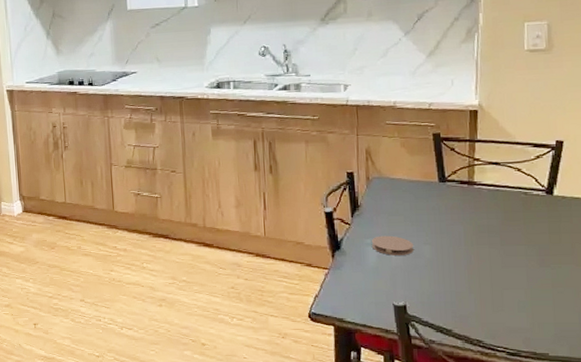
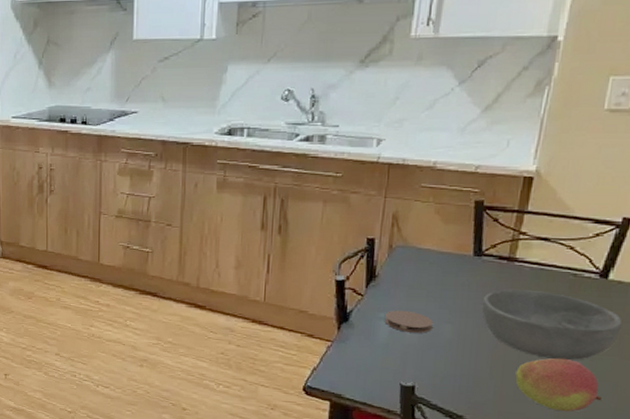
bowl: none [452,209,572,271] -> present [482,289,623,361]
fruit: none [490,269,567,319] -> present [515,358,601,412]

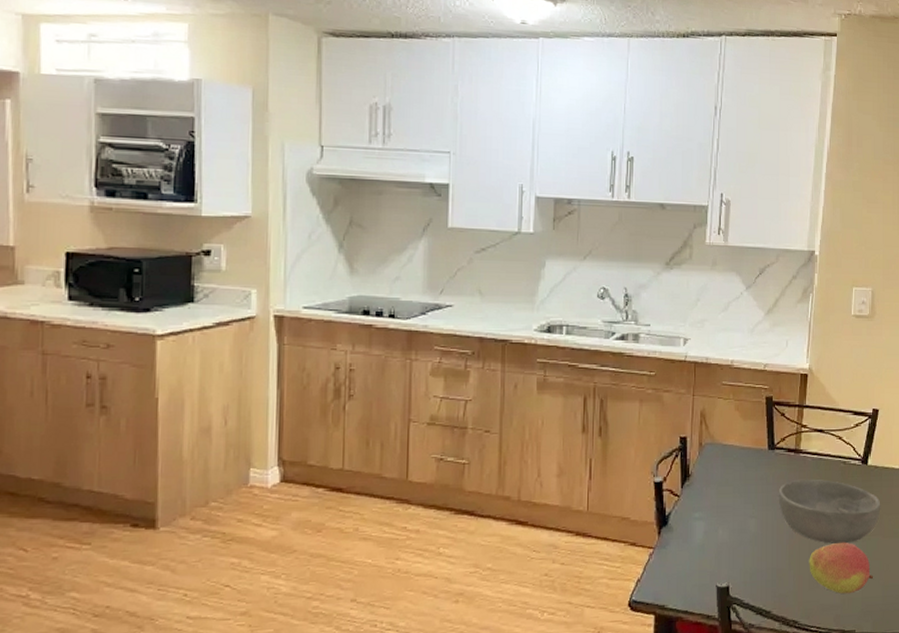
coaster: present [384,310,433,333] -> none [699,508,740,531]

